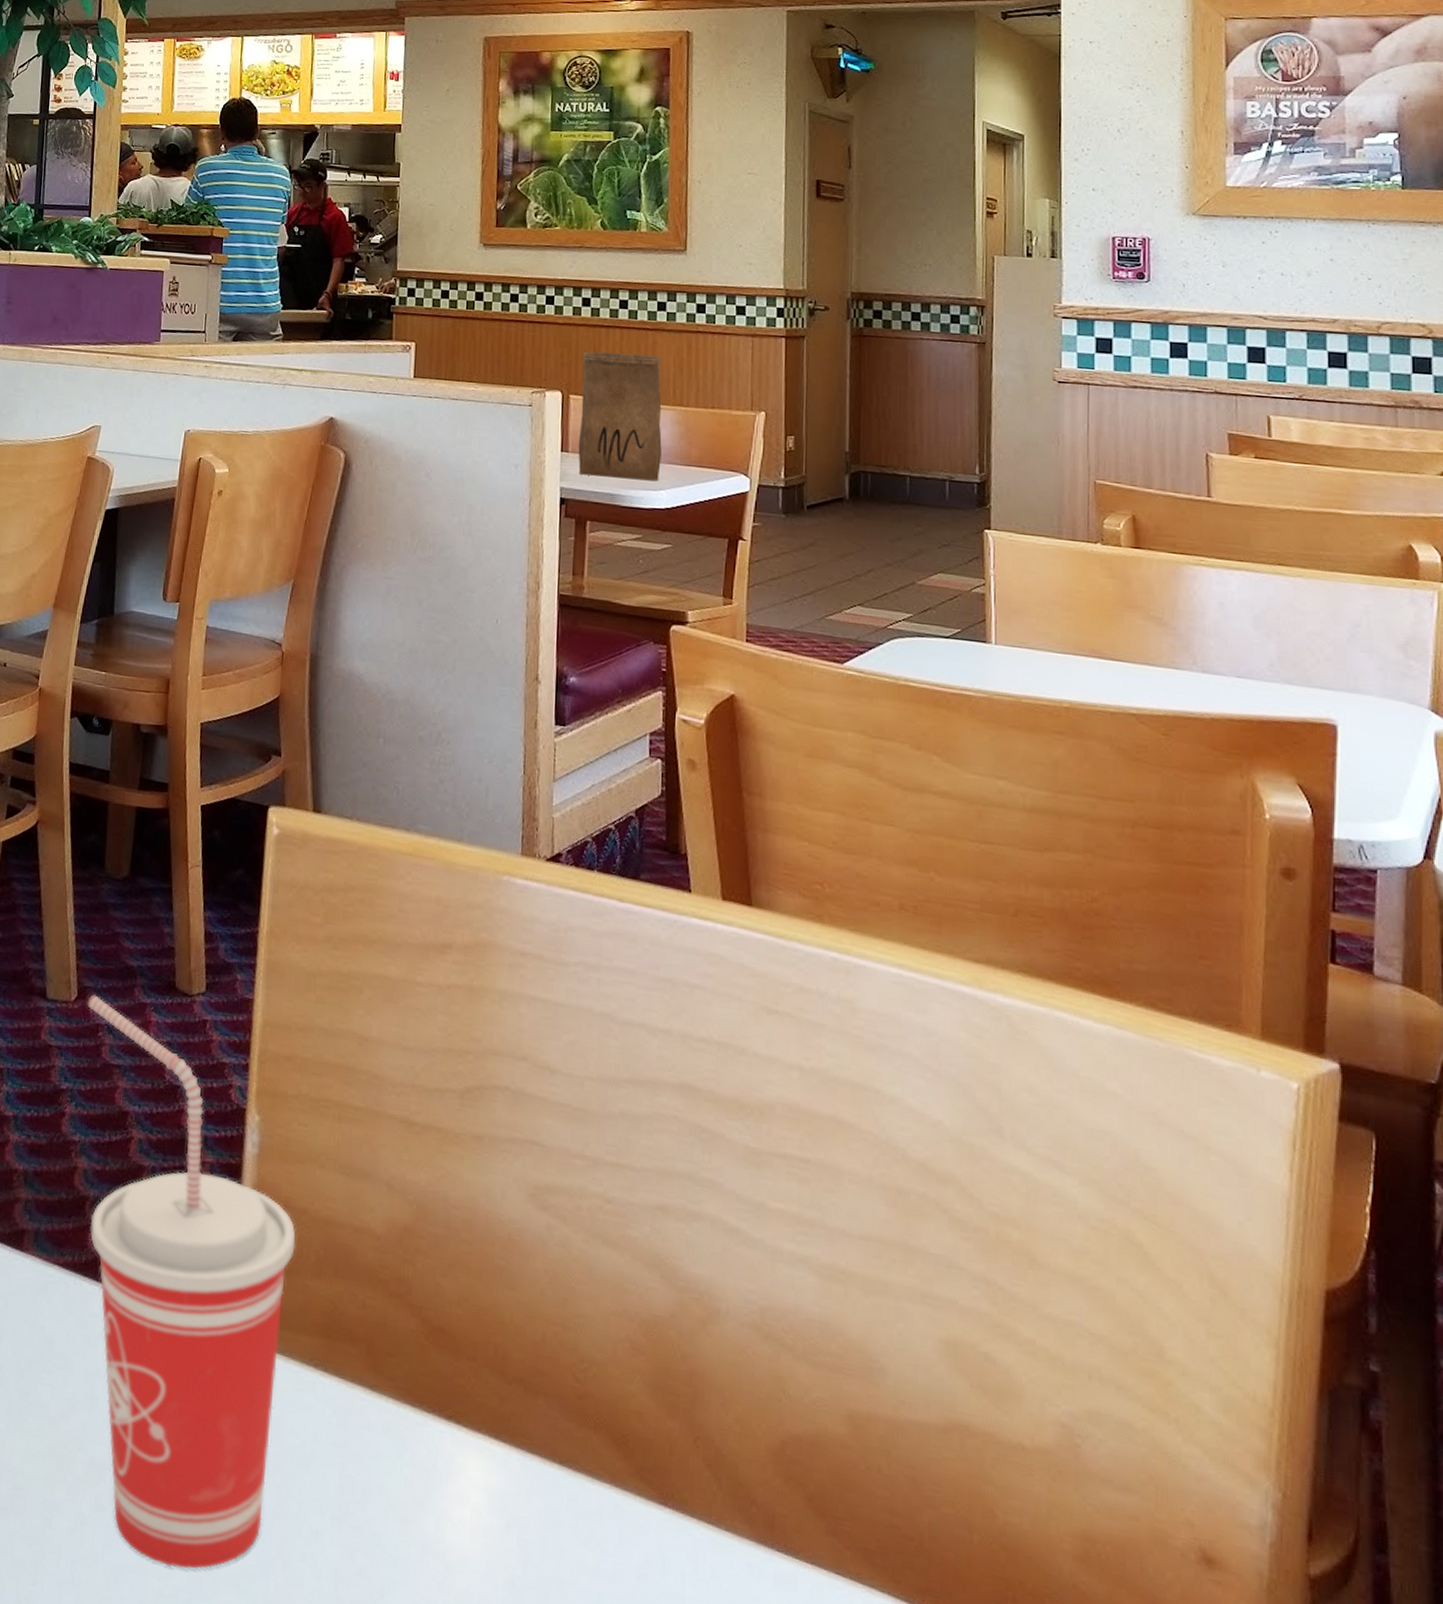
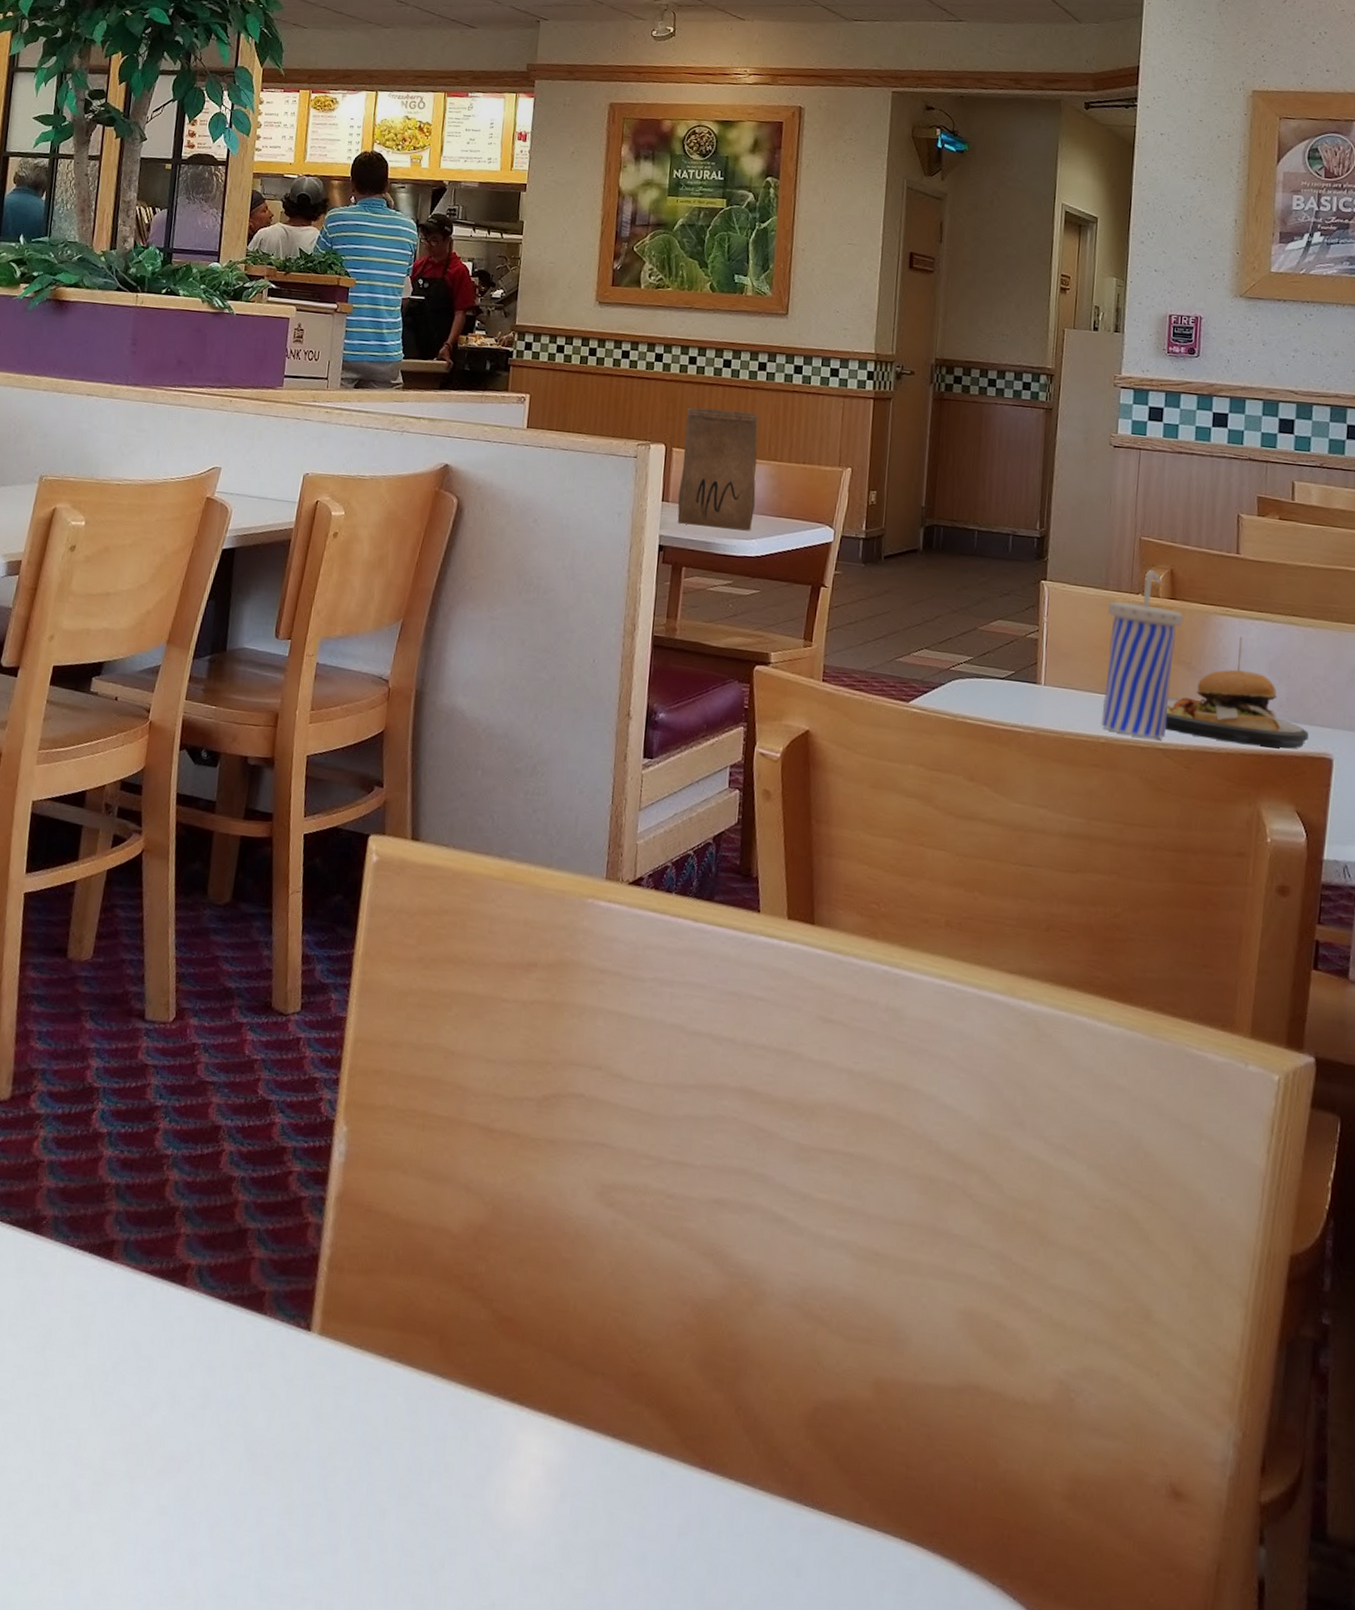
beverage cup: present [87,994,296,1570] -> none [178,1015,378,1551]
beverage cup: none [1063,515,1150,703] -> present [1101,569,1184,739]
burger: none [1136,588,1306,714] -> present [1164,636,1309,749]

